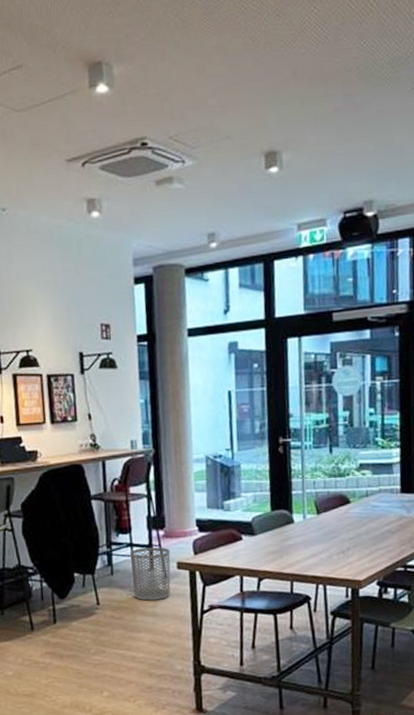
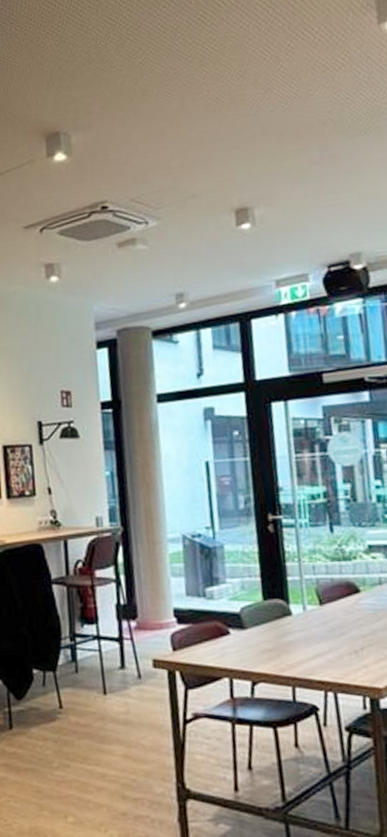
waste bin: present [130,547,171,601] -> none [97,640,146,705]

